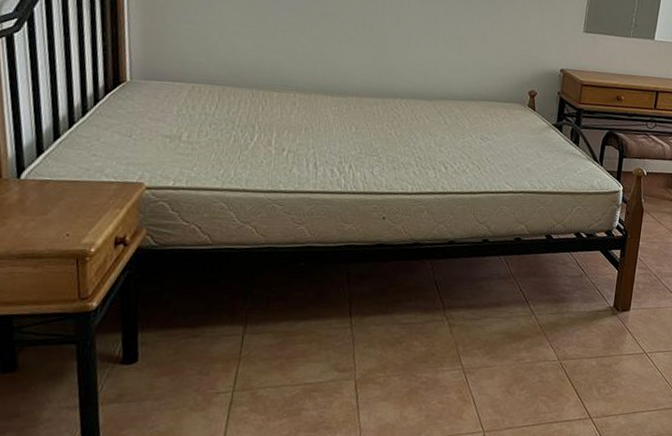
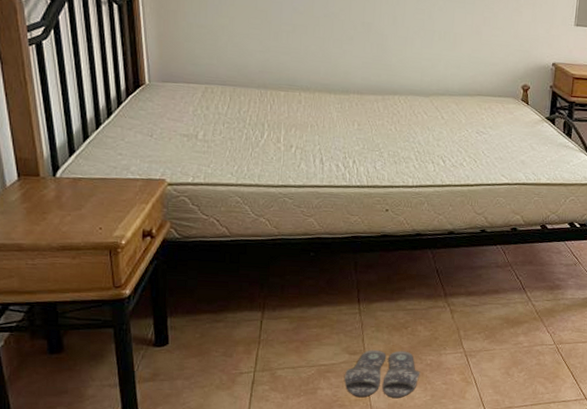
slippers: none [332,366,415,420] -> present [344,349,421,399]

